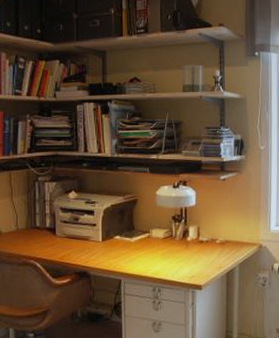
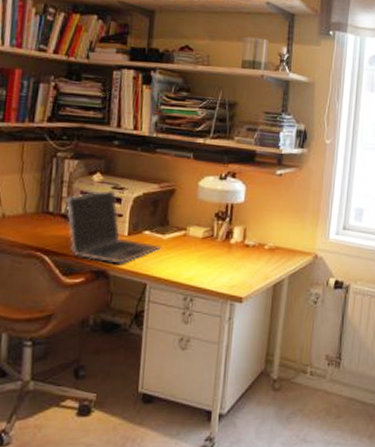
laptop: none [49,205,132,265] -> present [66,191,163,264]

